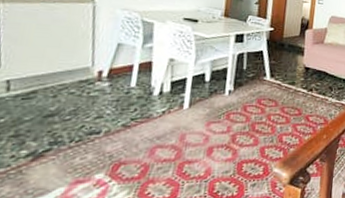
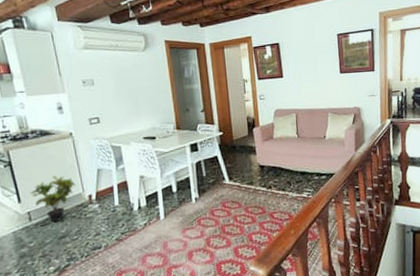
potted plant: none [16,42,85,97] -> present [30,176,76,223]

